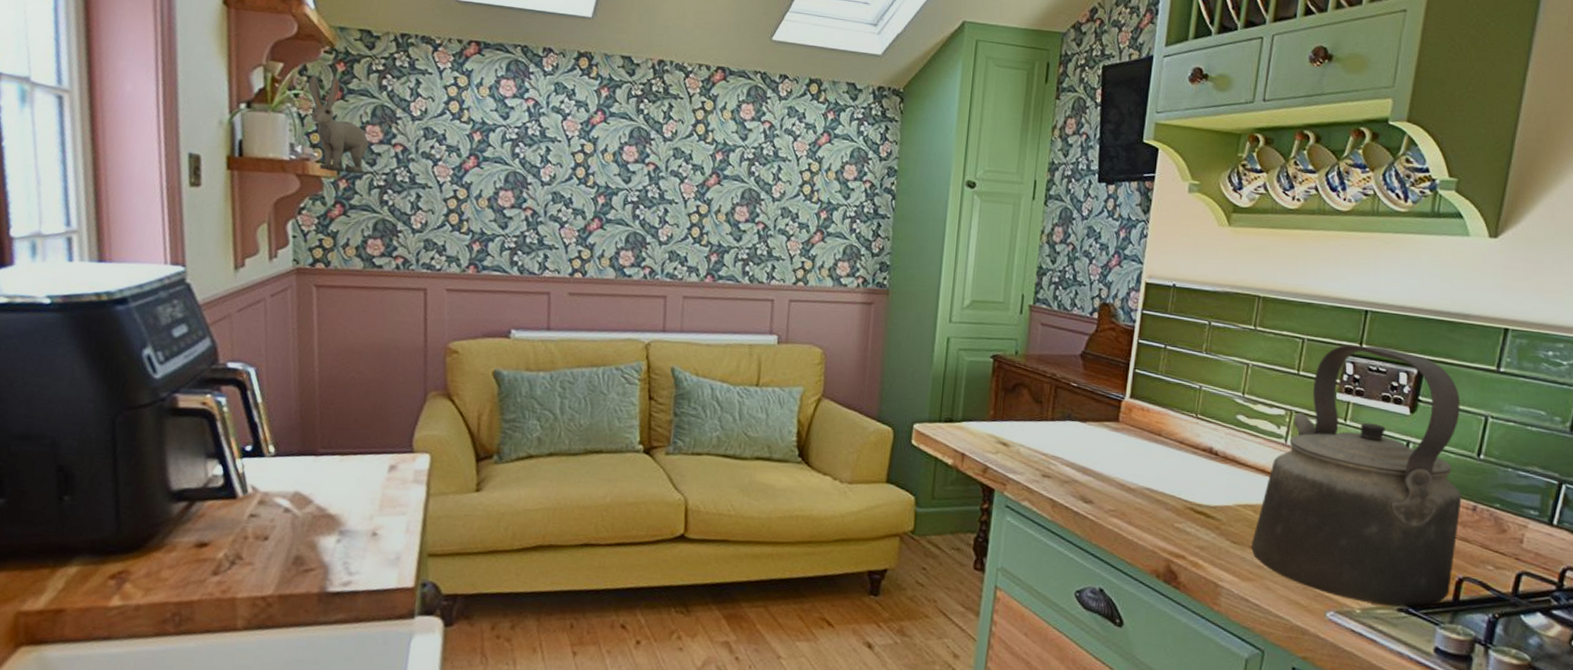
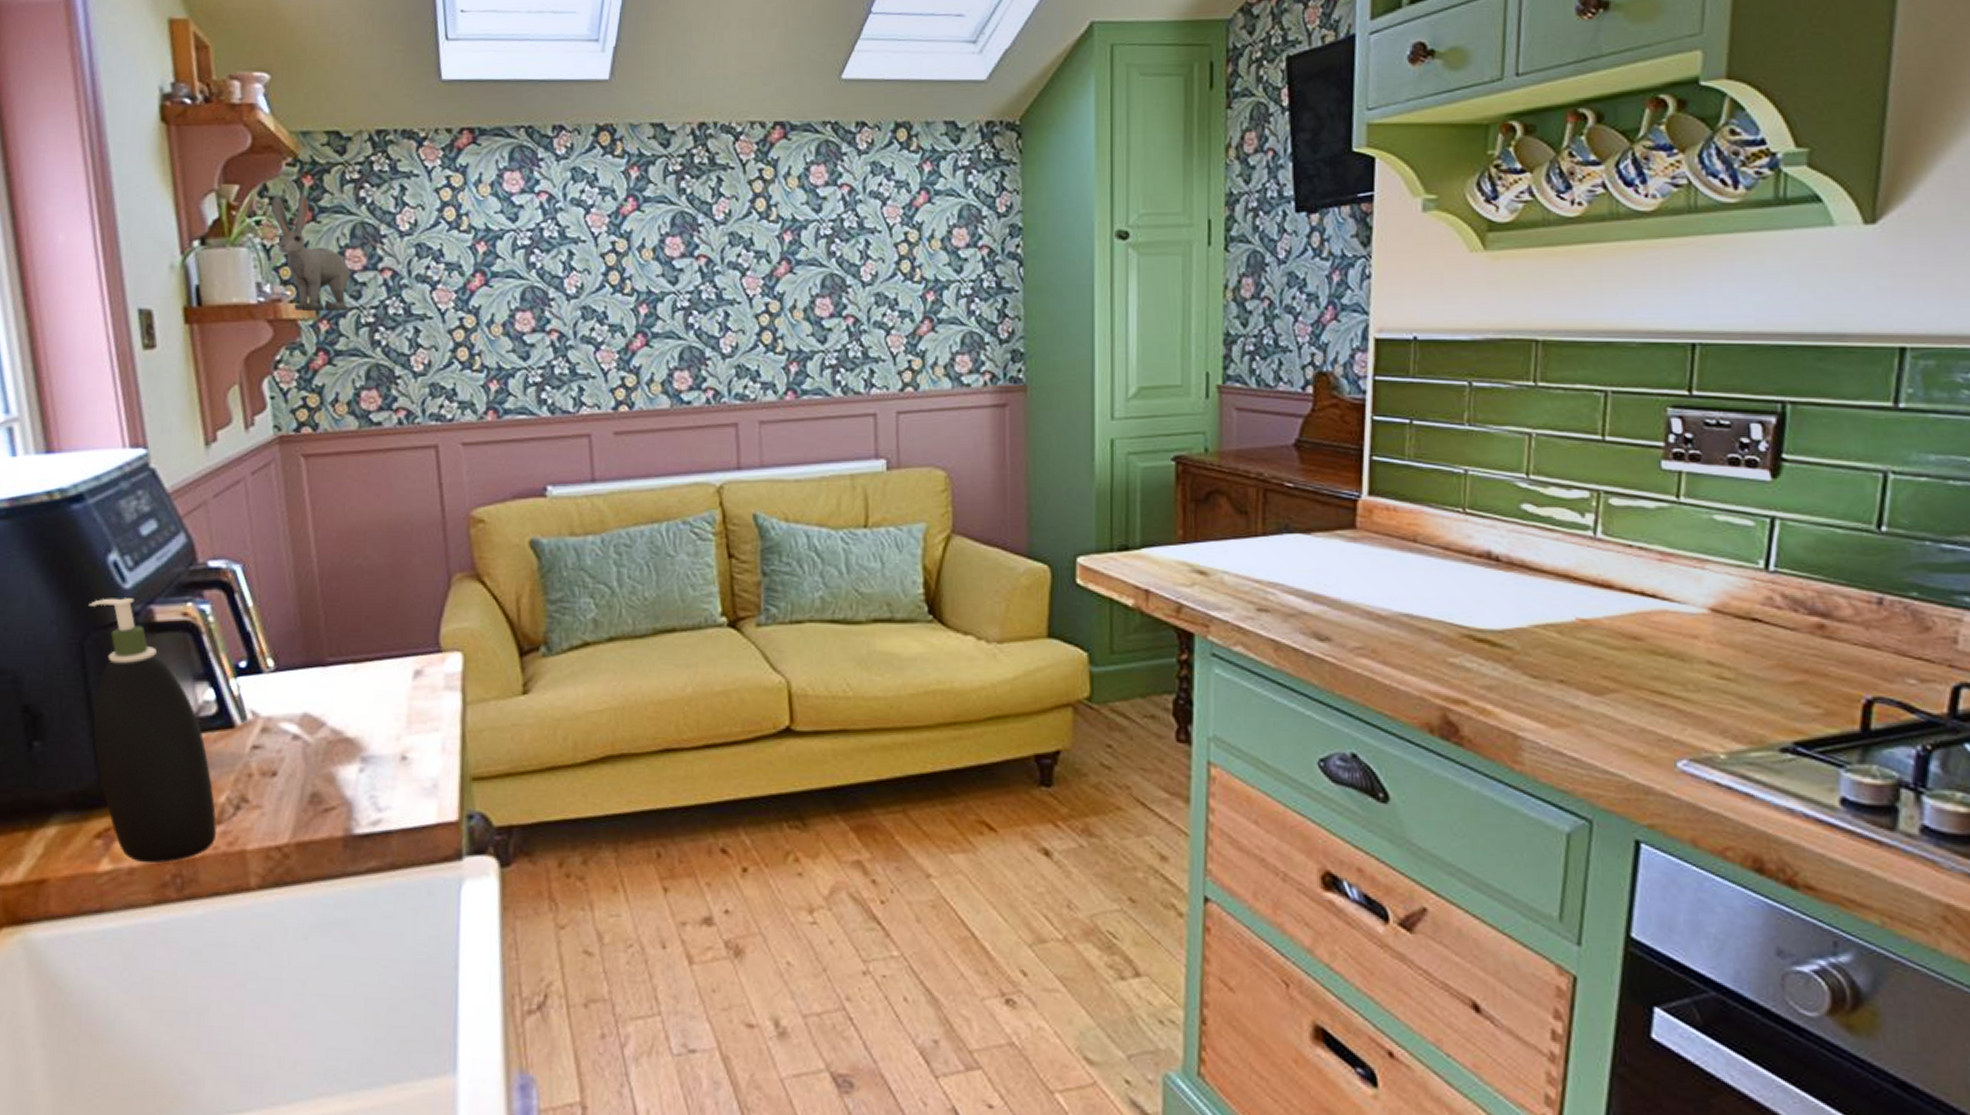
soap dispenser: none [116,384,214,603] -> present [88,598,218,863]
kettle: present [1251,344,1462,608] -> none [1559,391,1861,746]

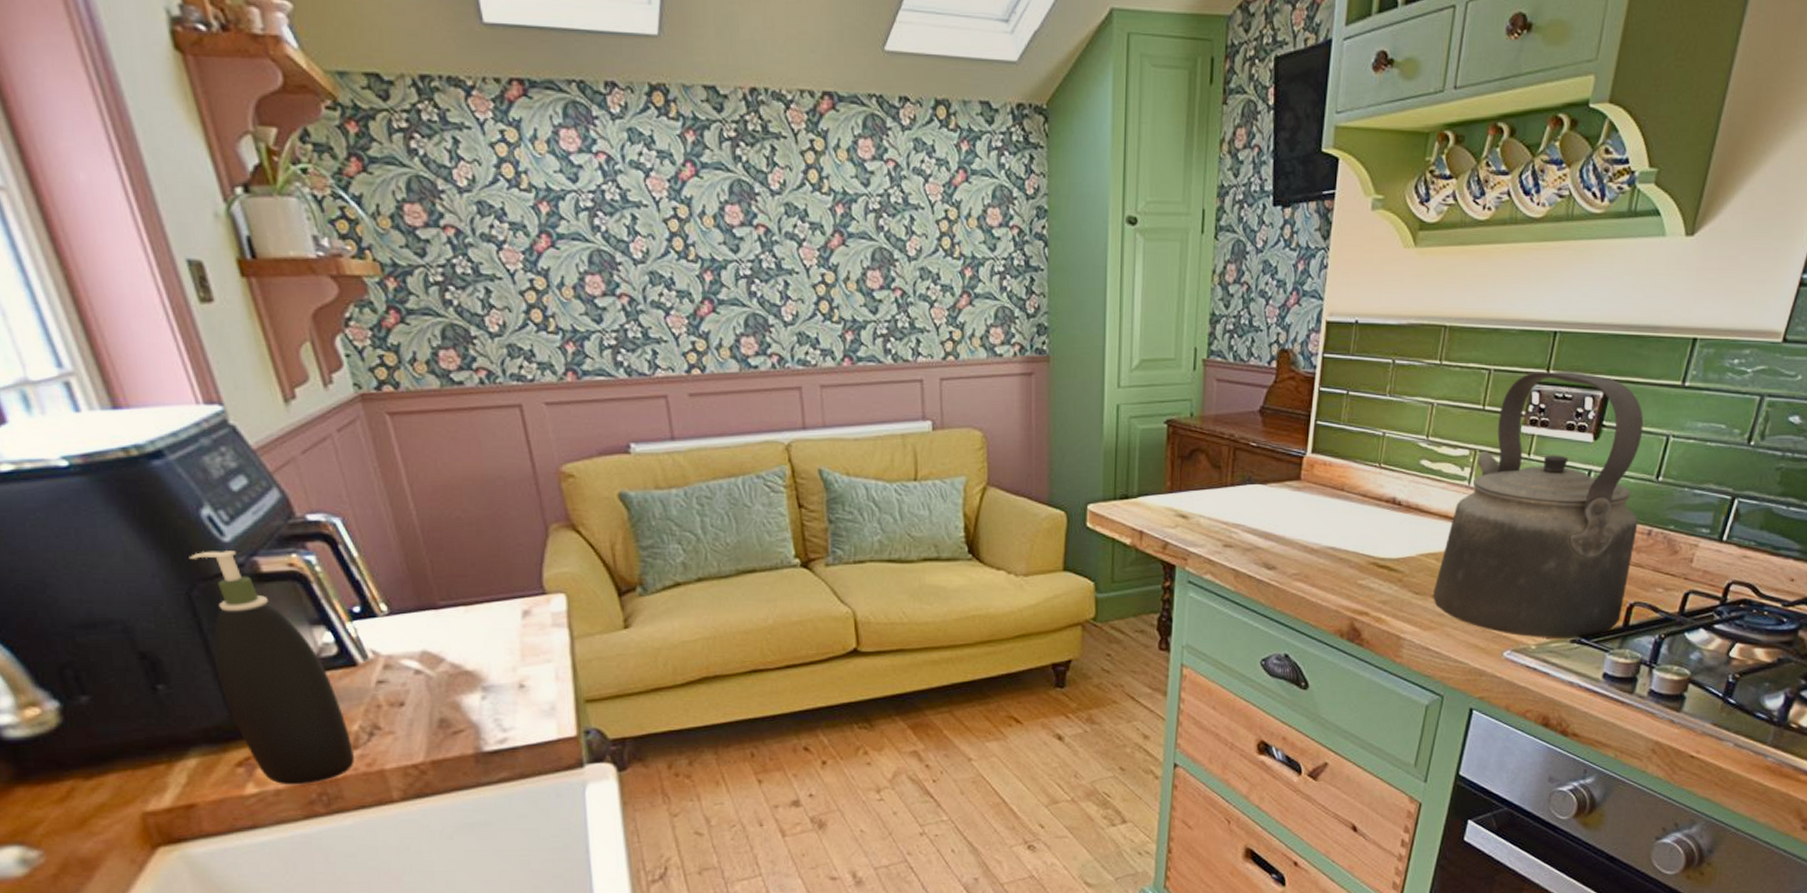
decorative figurine: present [272,192,351,312] -> none [316,140,413,269]
kettle: none [1559,391,1861,746] -> present [1433,371,1644,638]

